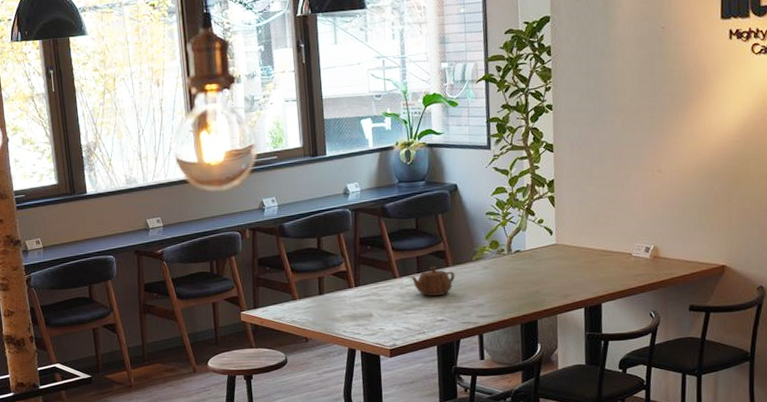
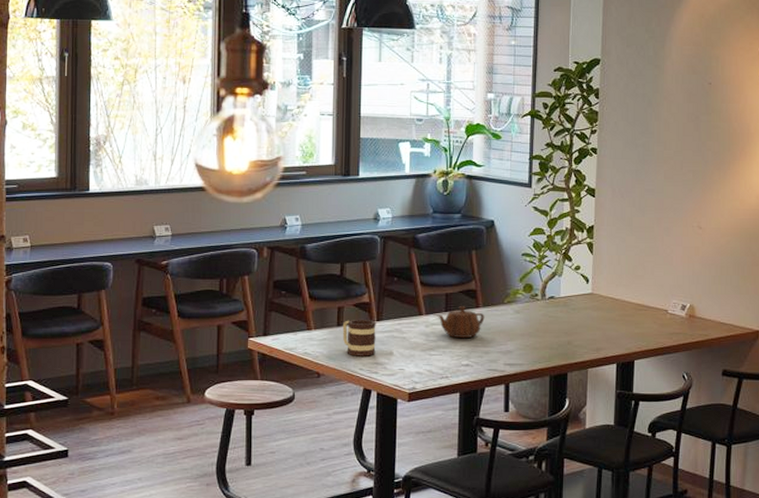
mug: none [324,286,357,321] -> present [342,319,376,356]

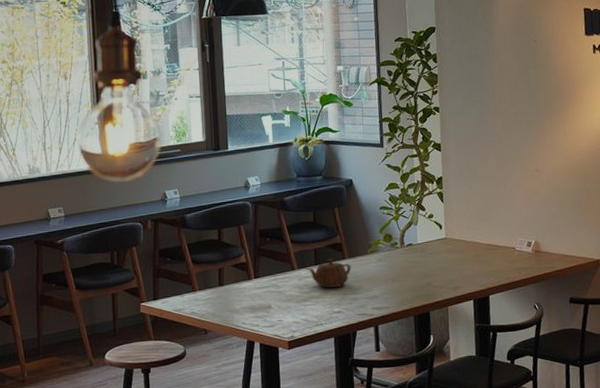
mug: present [342,319,376,356] -> none [224,277,256,312]

